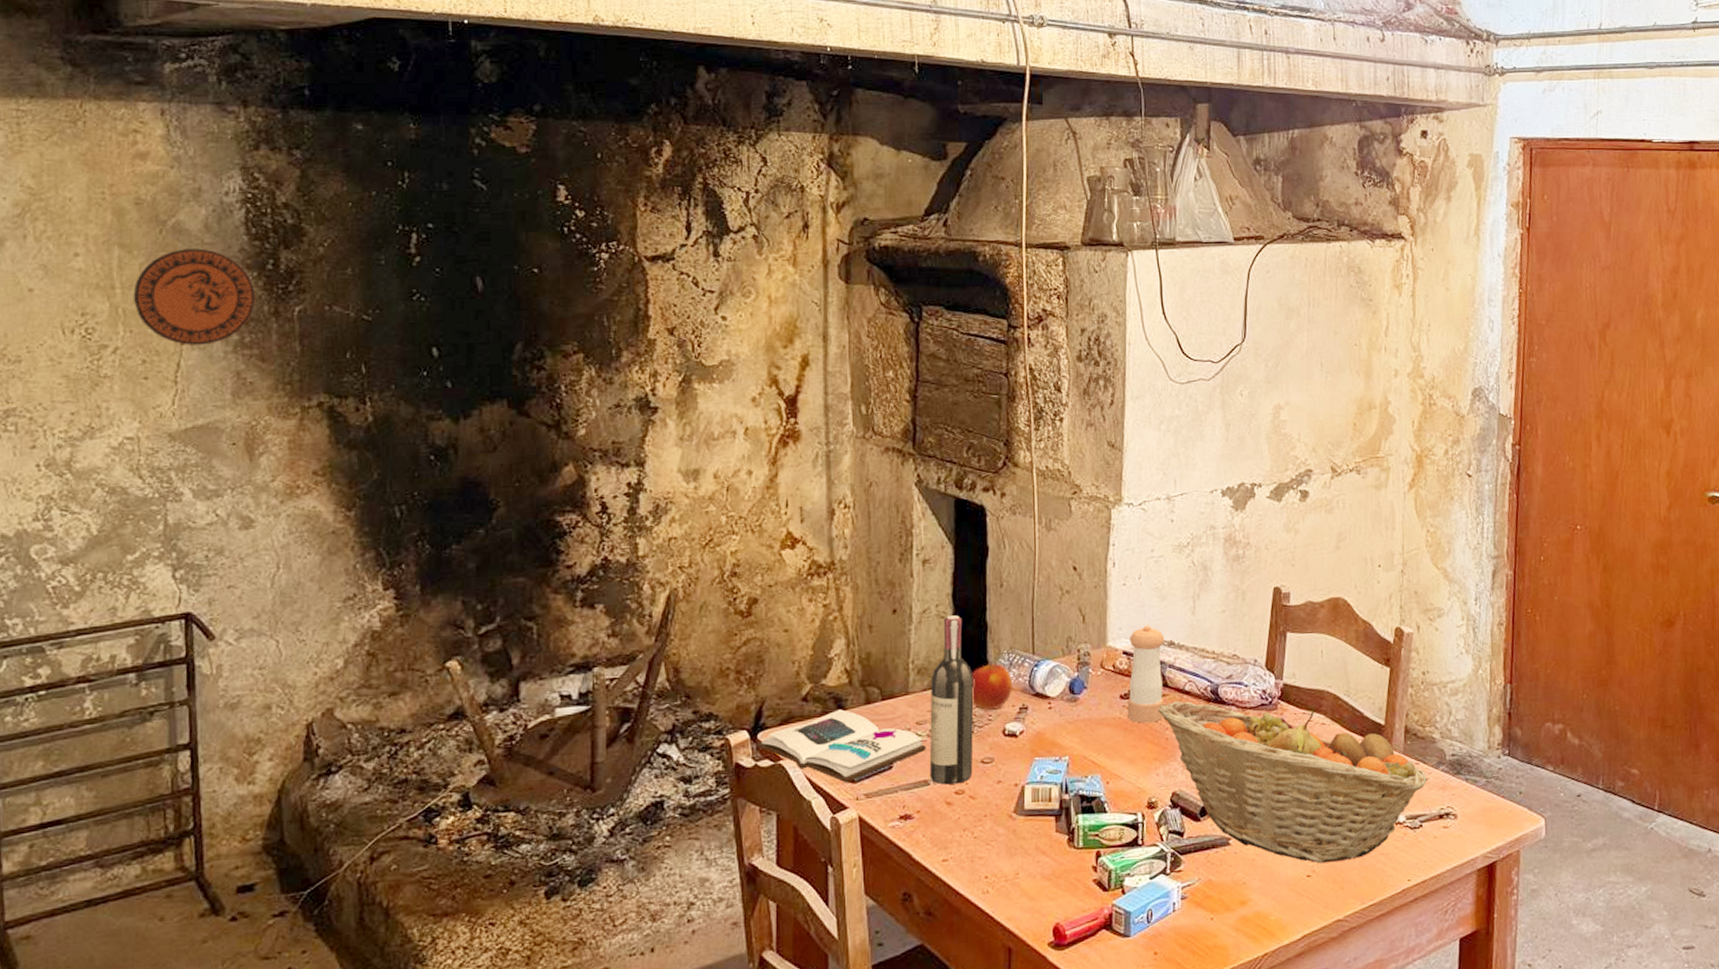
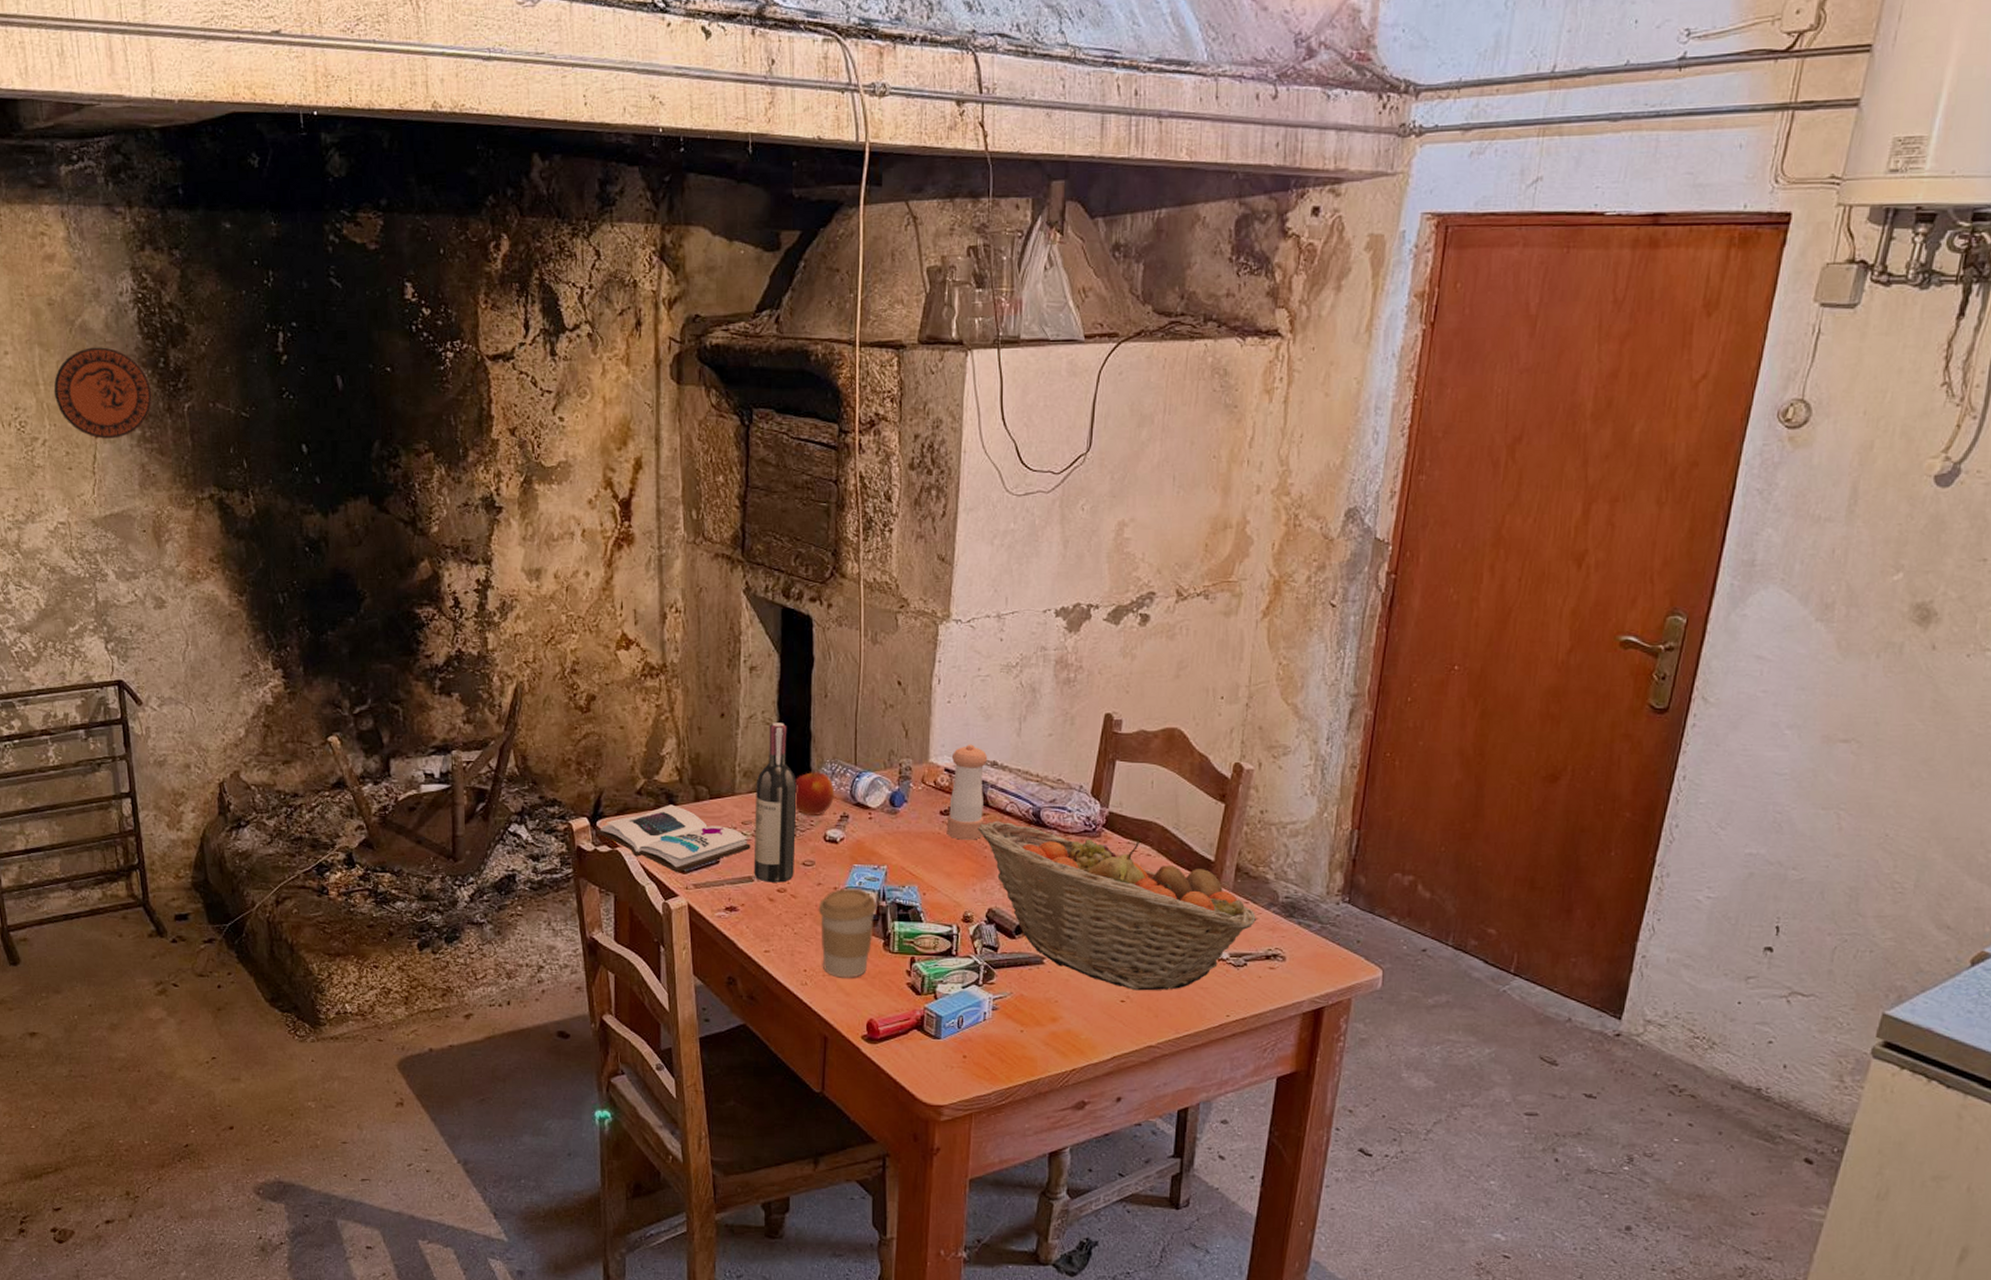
coffee cup: none [998,782,1059,881] -> present [818,888,876,978]

